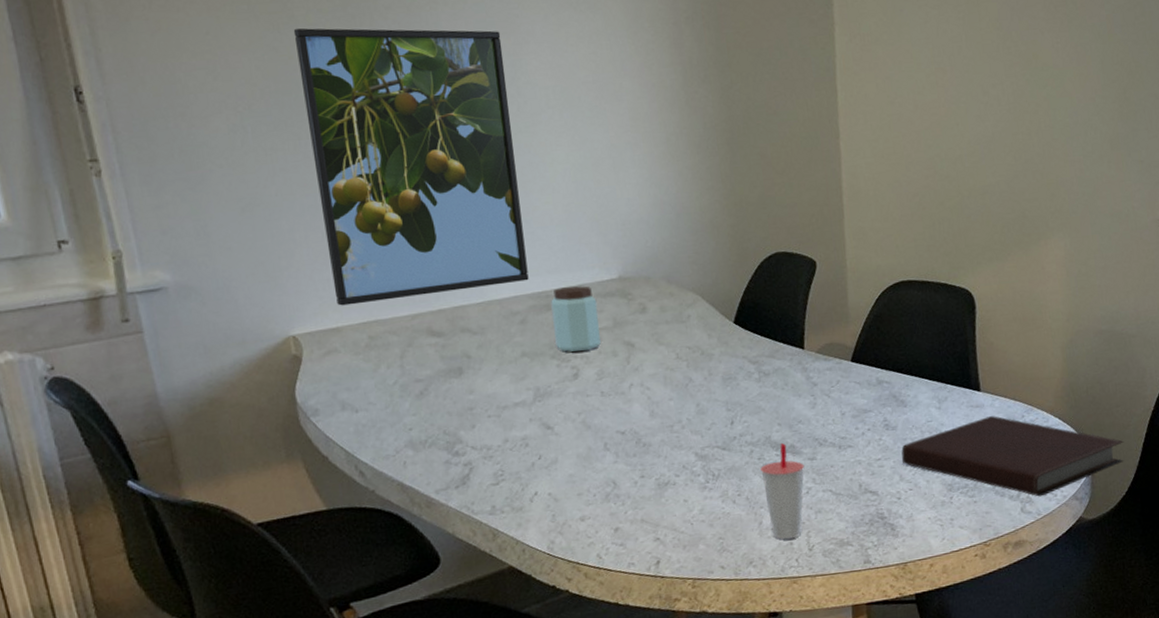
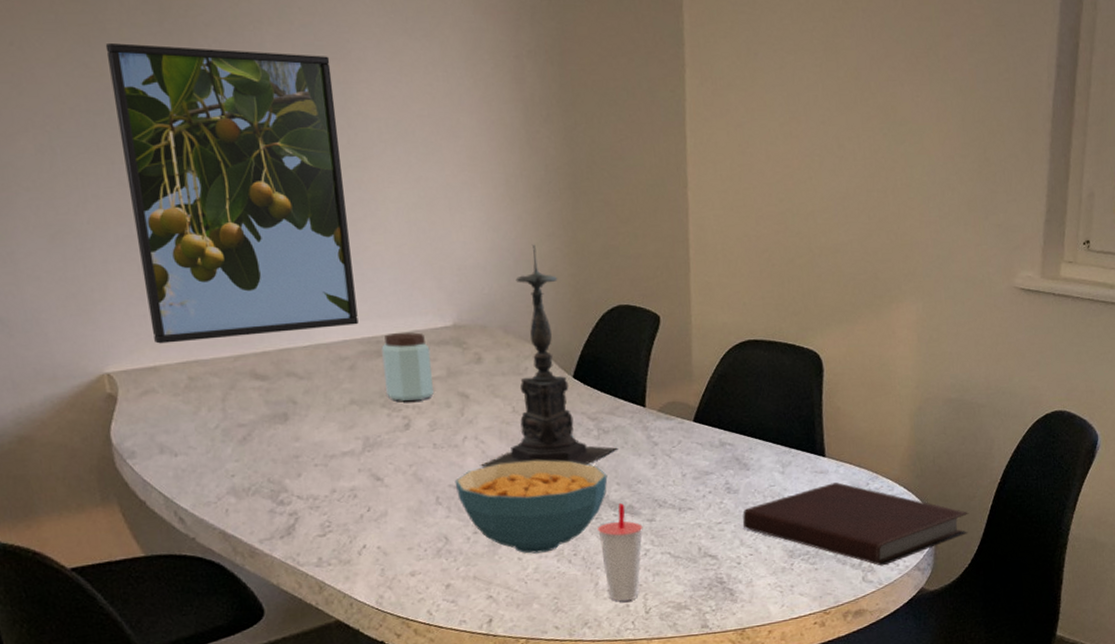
cereal bowl: none [621,403,769,496] -> present [454,460,608,554]
candle holder: none [645,198,779,413] -> present [479,244,618,467]

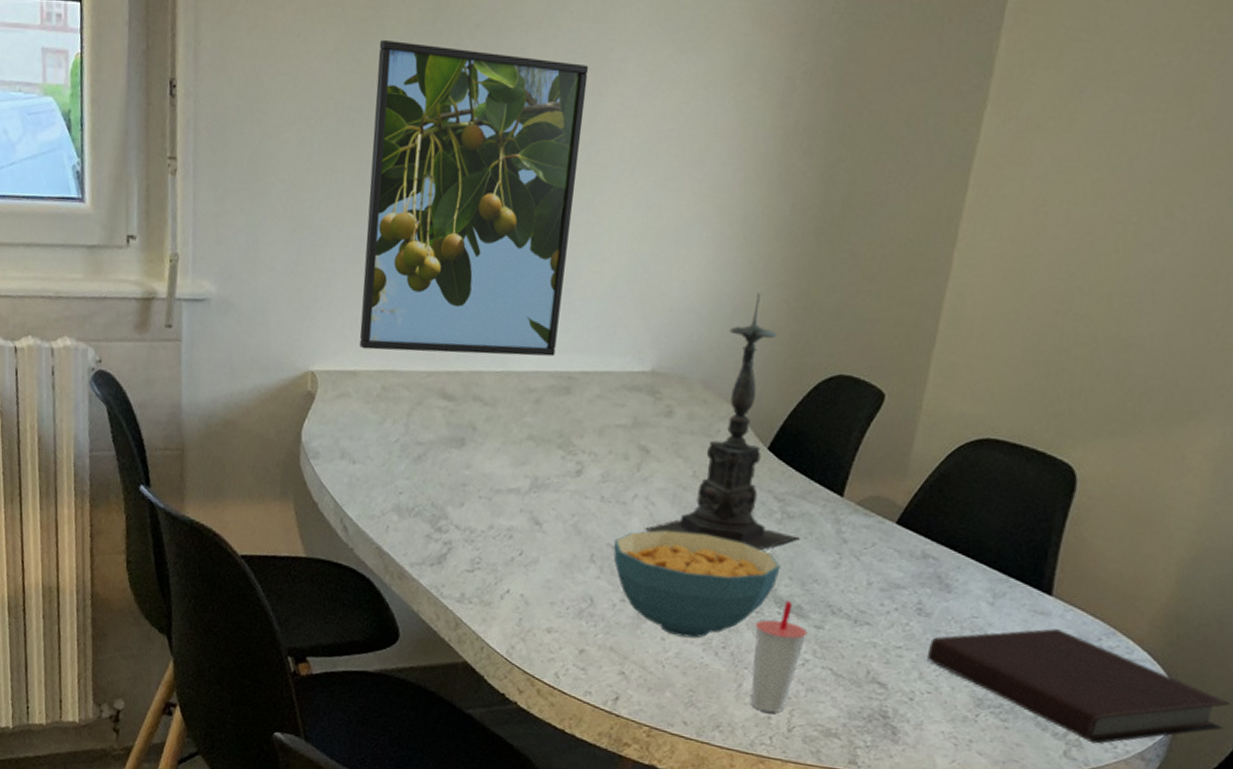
peanut butter: present [381,332,434,401] -> none [566,371,621,447]

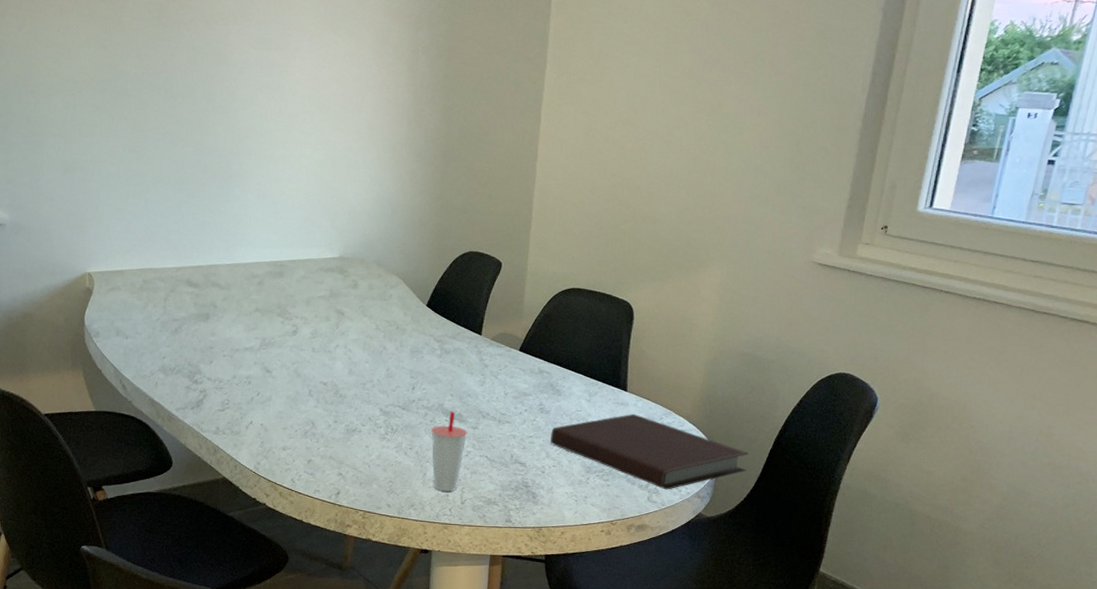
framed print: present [360,39,589,357] -> none [120,31,274,254]
cereal bowl: present [613,530,781,639] -> none [325,368,444,444]
candle holder: present [643,292,800,551] -> none [345,198,455,378]

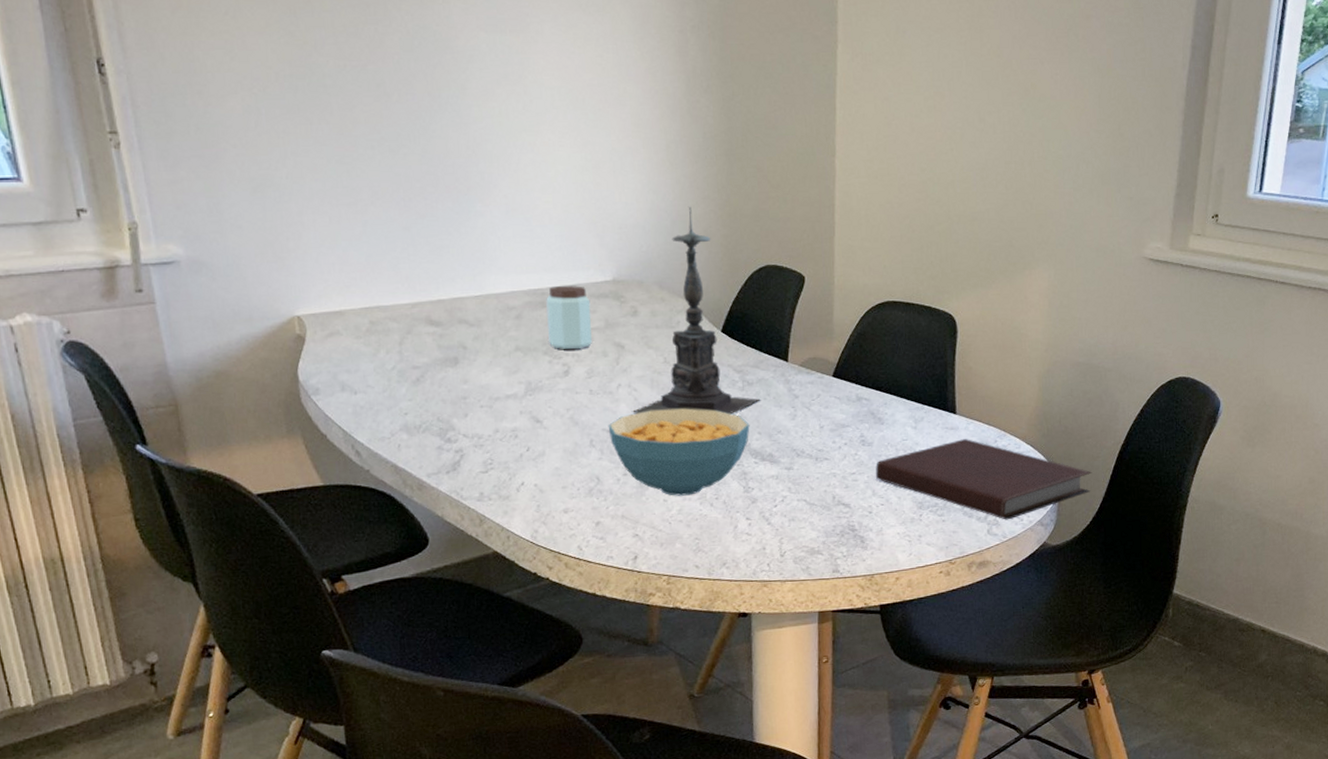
peanut butter: none [283,260,320,313] -> present [546,286,592,349]
cereal bowl: none [325,368,444,444] -> present [608,408,750,496]
candle holder: none [345,198,455,378] -> present [631,206,761,415]
cup: present [431,410,468,492] -> none [739,451,781,545]

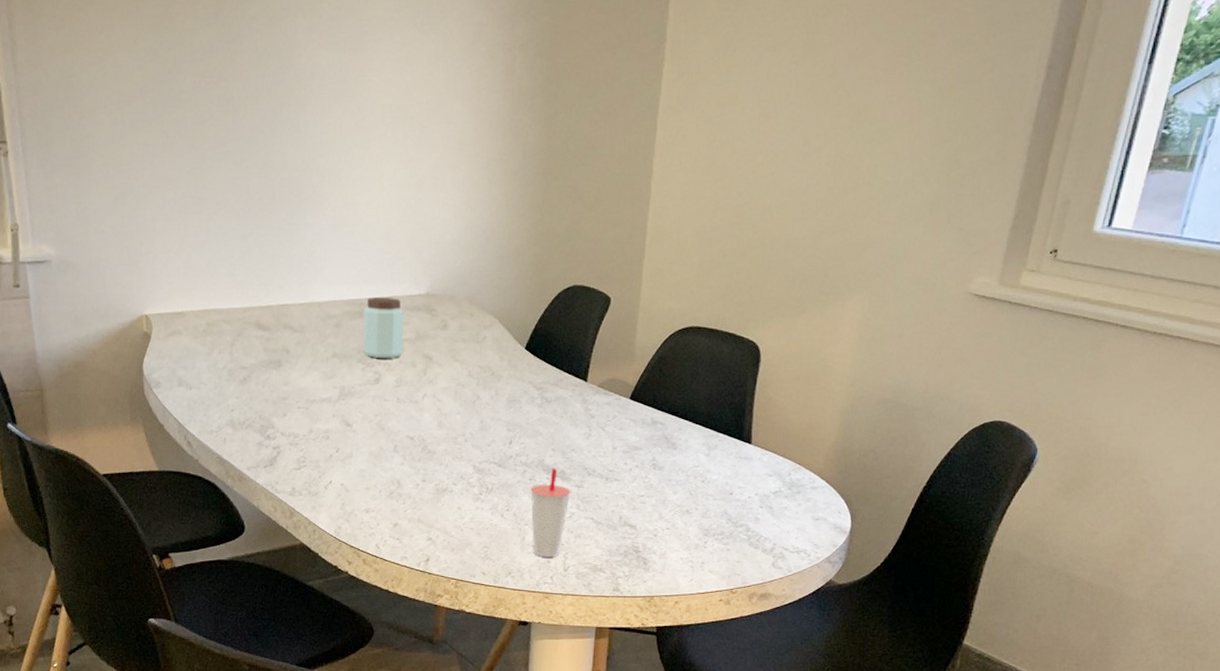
cereal bowl: present [608,408,750,496] -> none [411,421,545,505]
candle holder: present [631,206,761,415] -> none [434,224,558,430]
cup: none [739,451,781,545] -> present [530,467,571,558]
notebook: present [876,439,1093,520] -> none [664,470,889,554]

